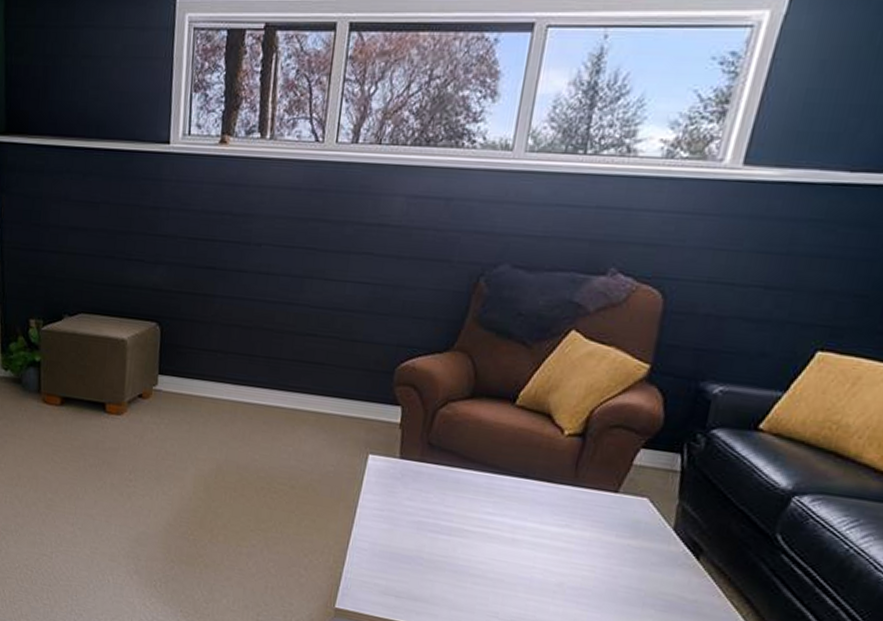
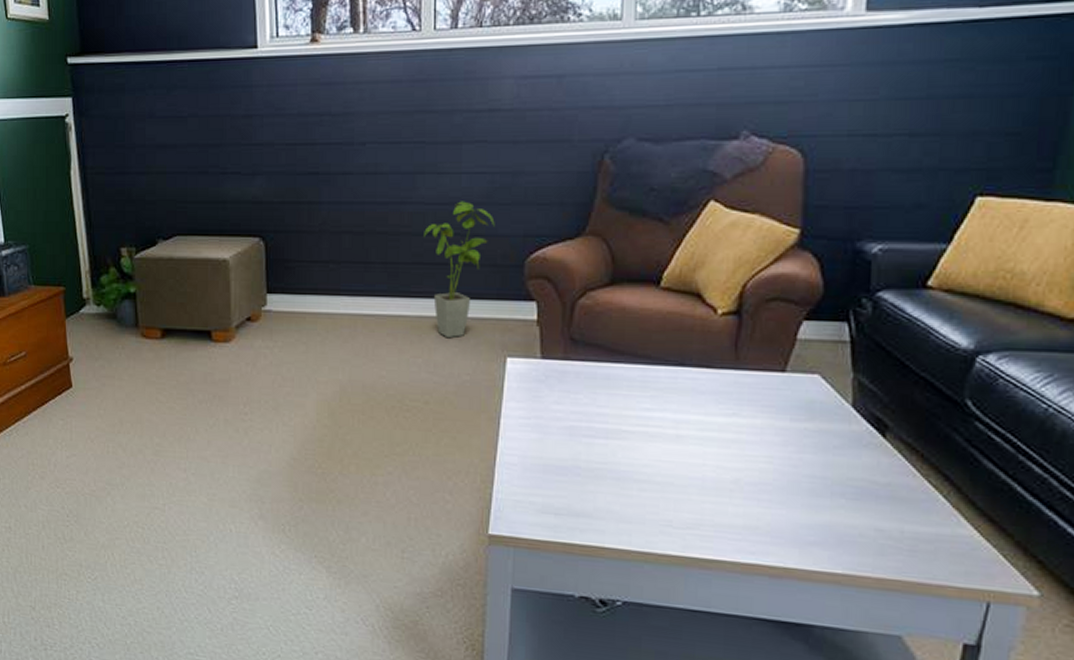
house plant: none [306,307,372,432] -> present [424,201,495,339]

